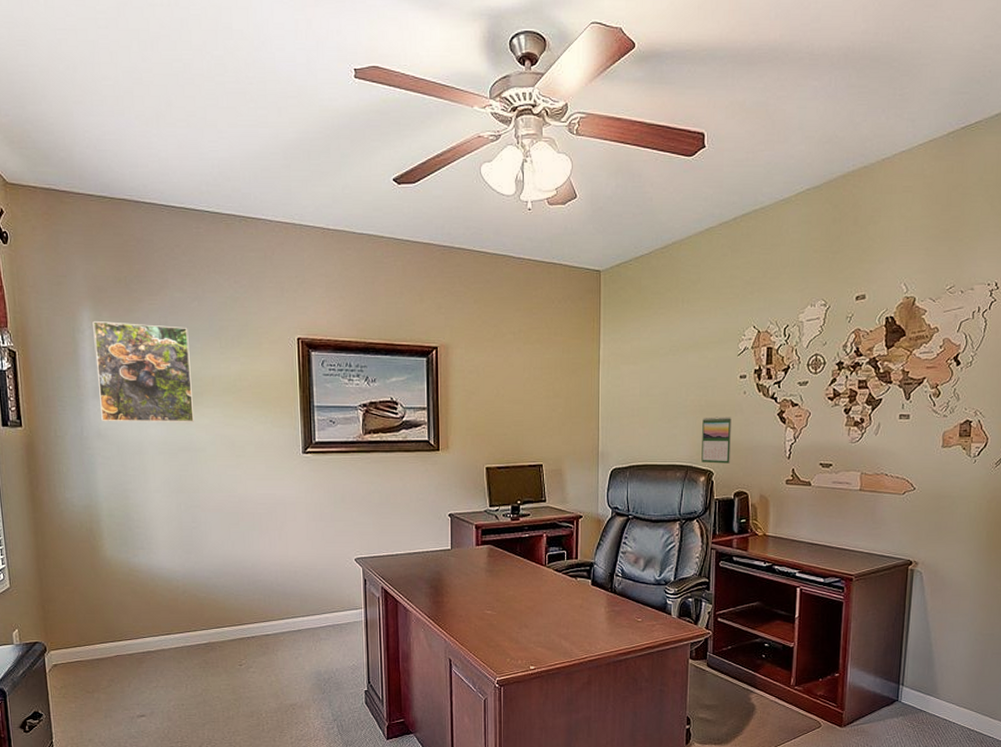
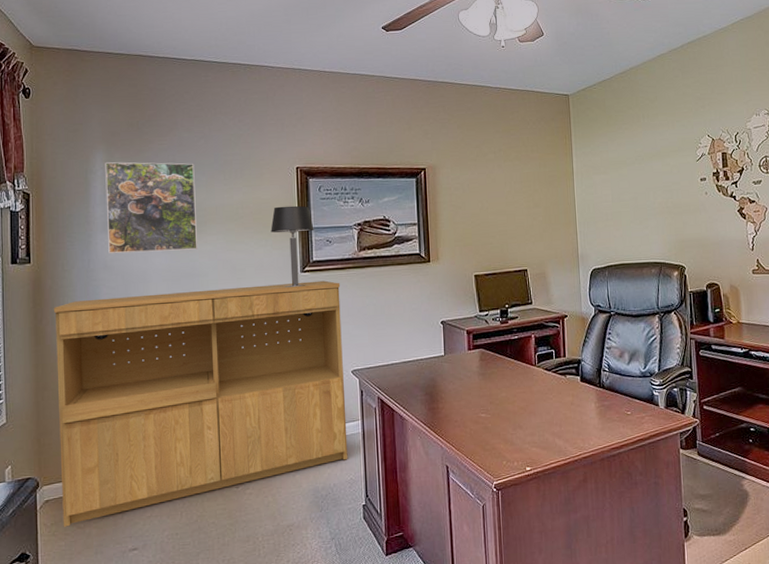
bookcase: none [48,463,351,691] -> present [53,280,348,527]
table lamp: none [270,381,317,468] -> present [270,205,314,287]
calendar: present [701,417,731,464] -> none [671,215,699,259]

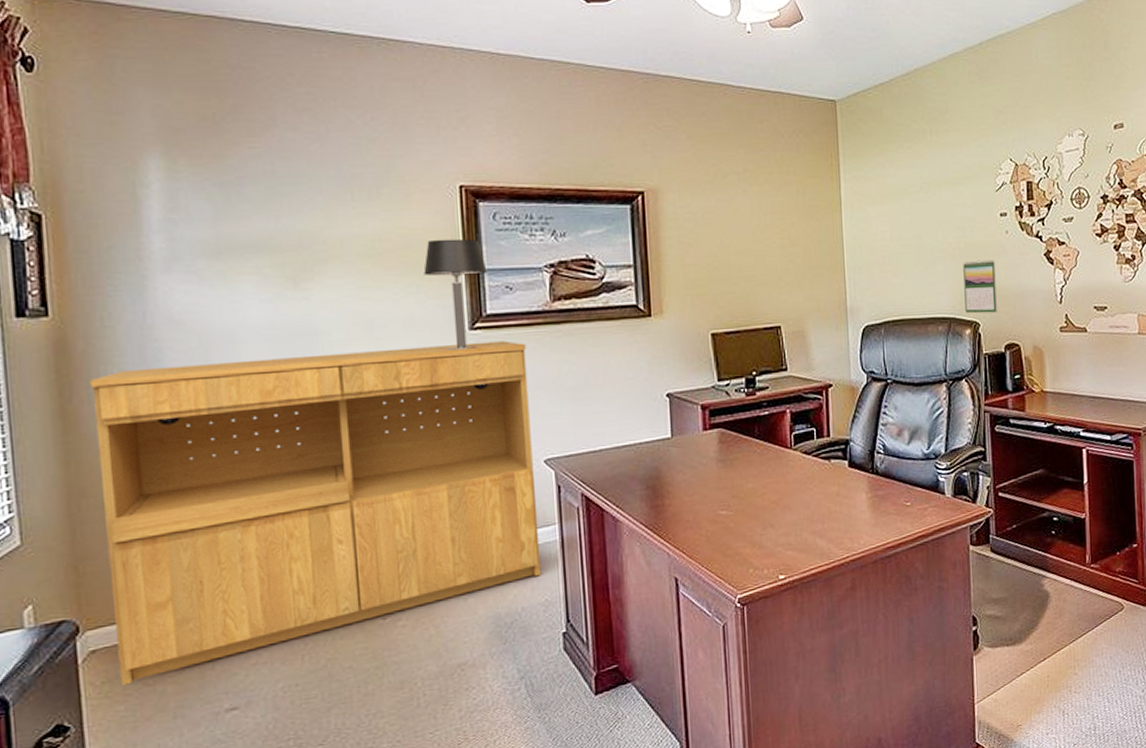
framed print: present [105,161,197,254] -> none [163,170,314,304]
calendar: none [671,215,699,259] -> present [963,259,997,314]

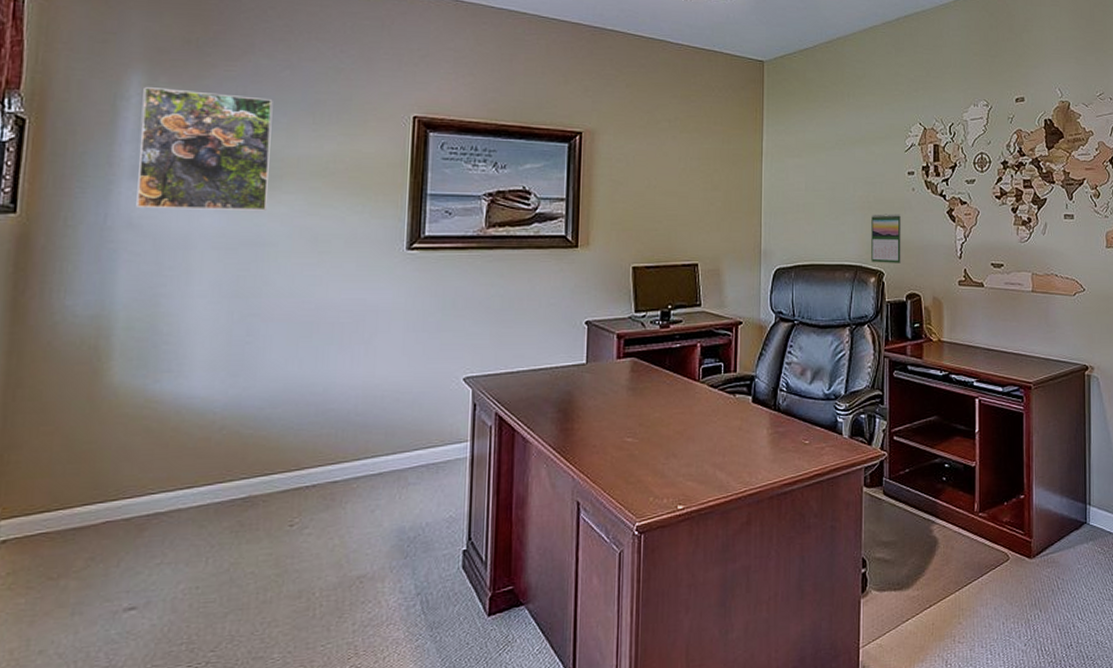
bookcase: present [89,341,541,686] -> none [25,262,459,578]
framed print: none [163,170,314,304] -> present [136,86,273,211]
table lamp: present [423,238,487,350] -> none [371,164,430,267]

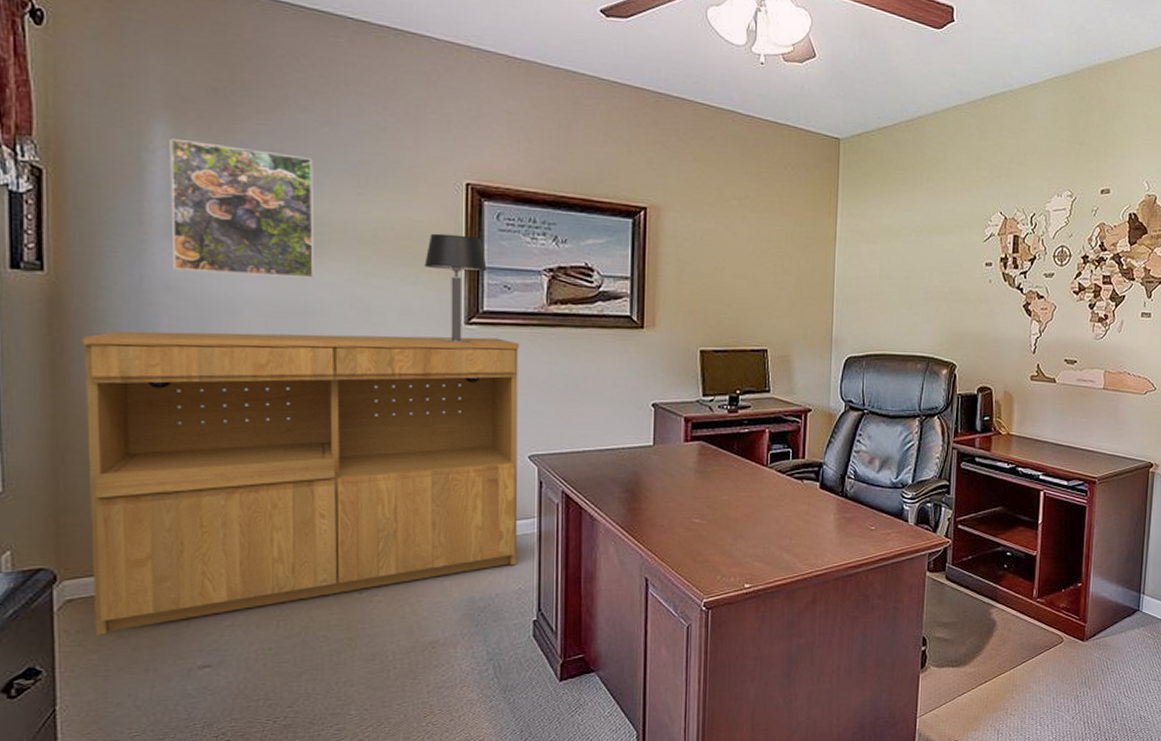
bookcase: none [25,262,459,578] -> present [81,331,520,635]
table lamp: none [371,164,430,267] -> present [424,233,487,343]
calendar: present [871,214,901,263] -> none [944,305,976,356]

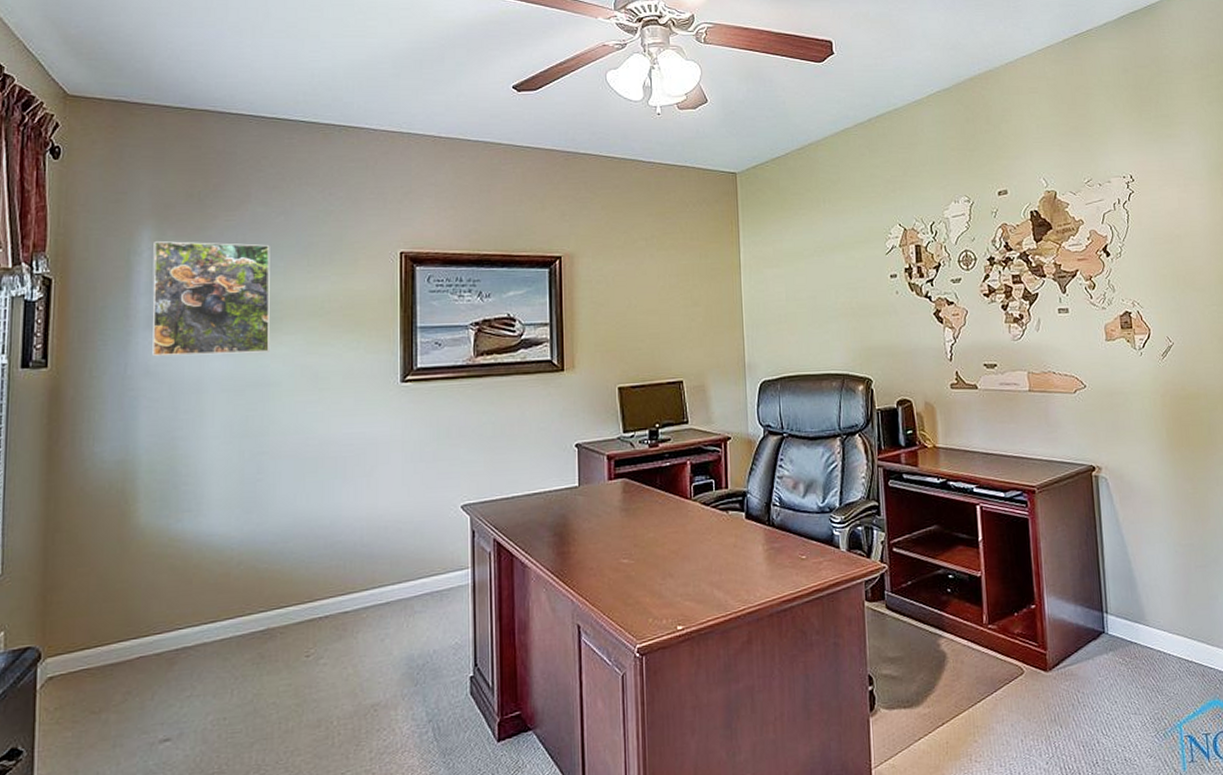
bookcase: present [81,331,520,635] -> none [71,392,453,712]
table lamp: present [424,233,487,343] -> none [364,299,420,401]

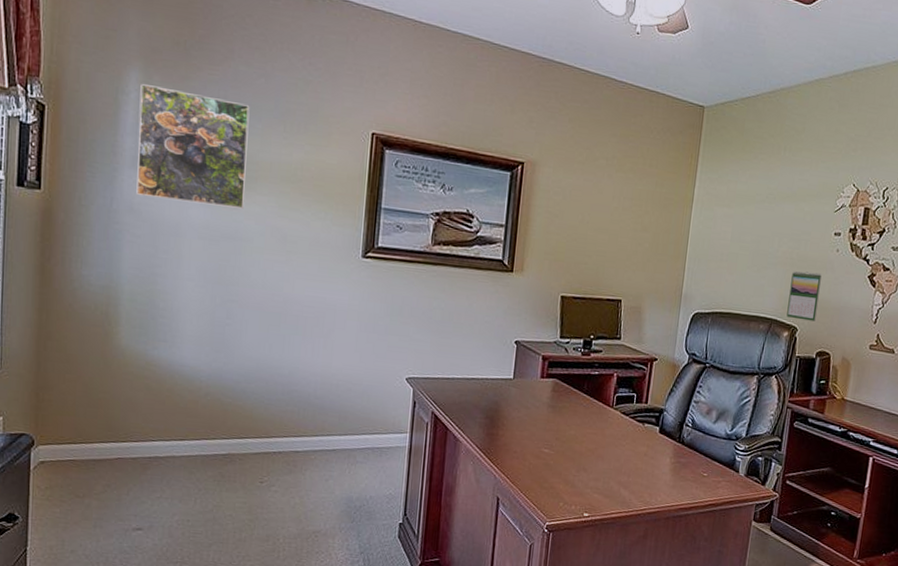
calendar: none [855,318,889,370] -> present [786,271,822,321]

